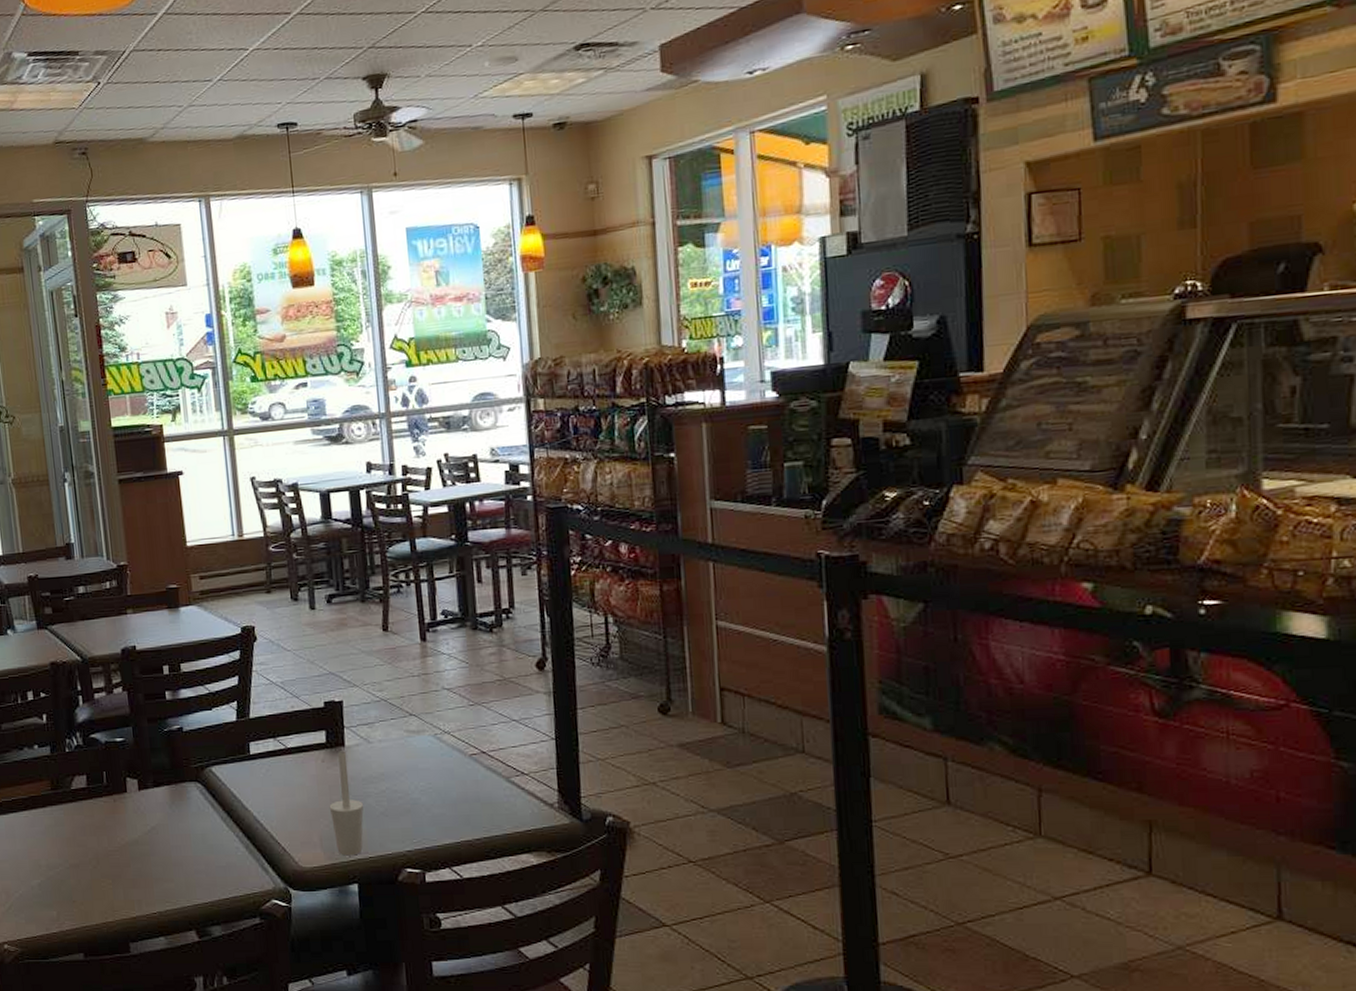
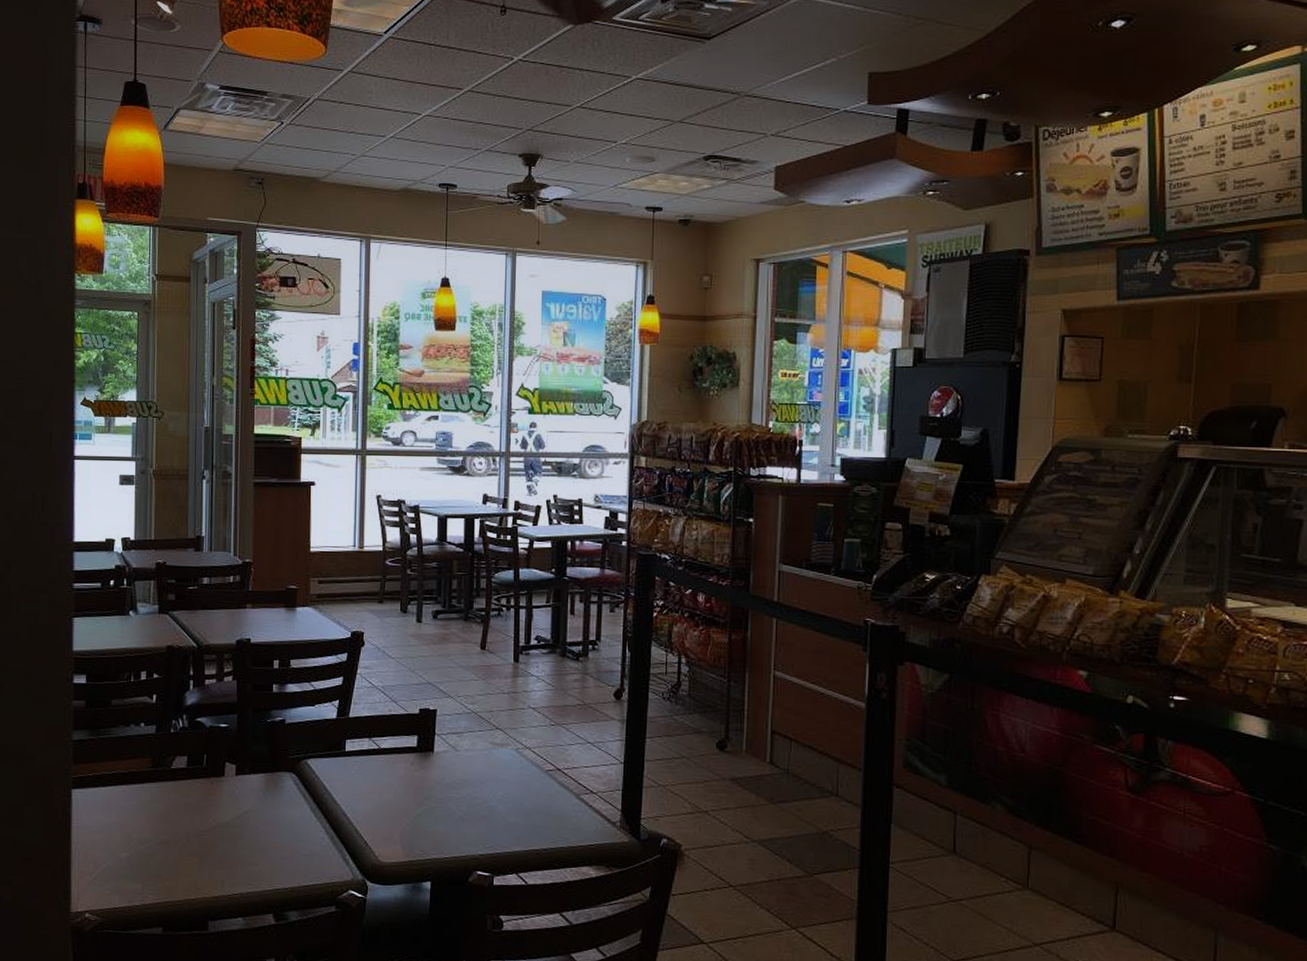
beverage cup: present [329,750,364,856] -> none [412,755,445,855]

